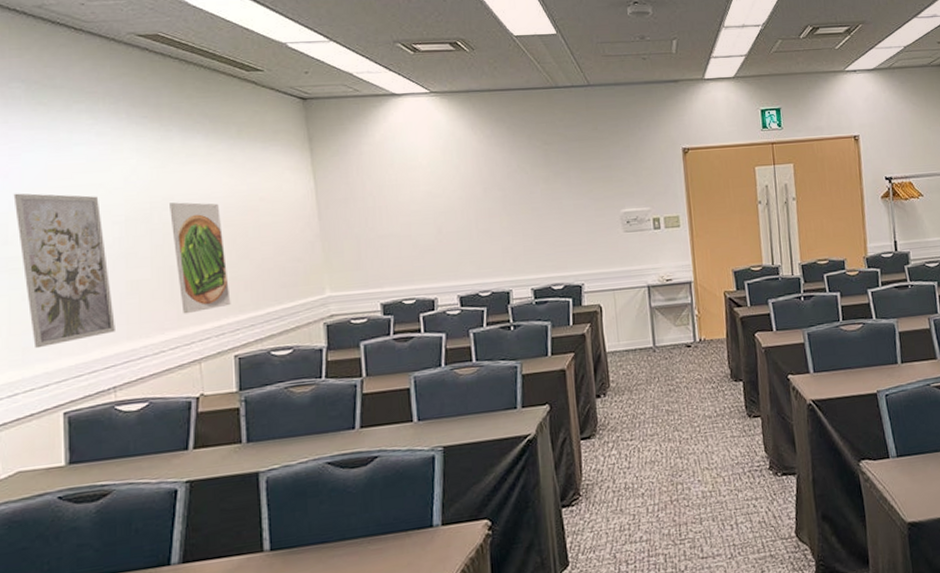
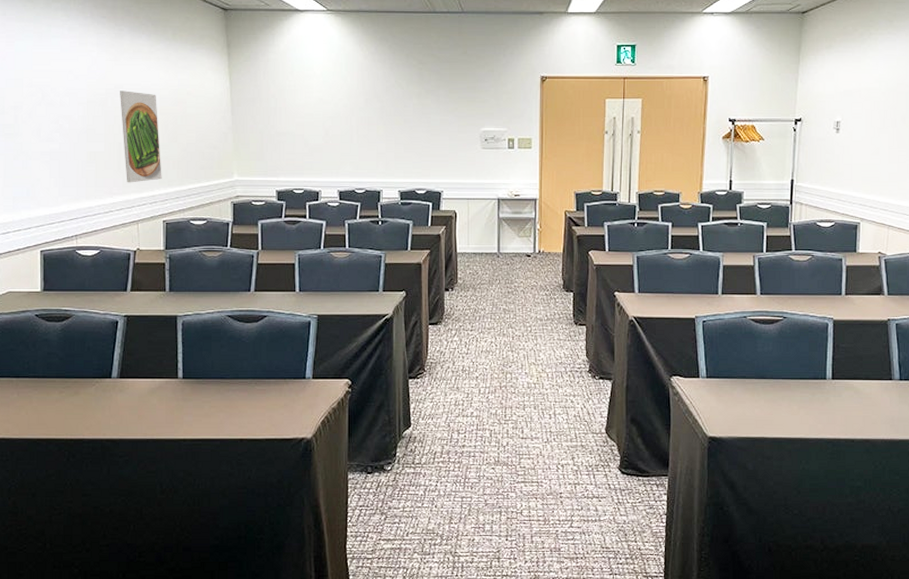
wall art: present [13,193,115,349] -> none [9,73,78,199]

